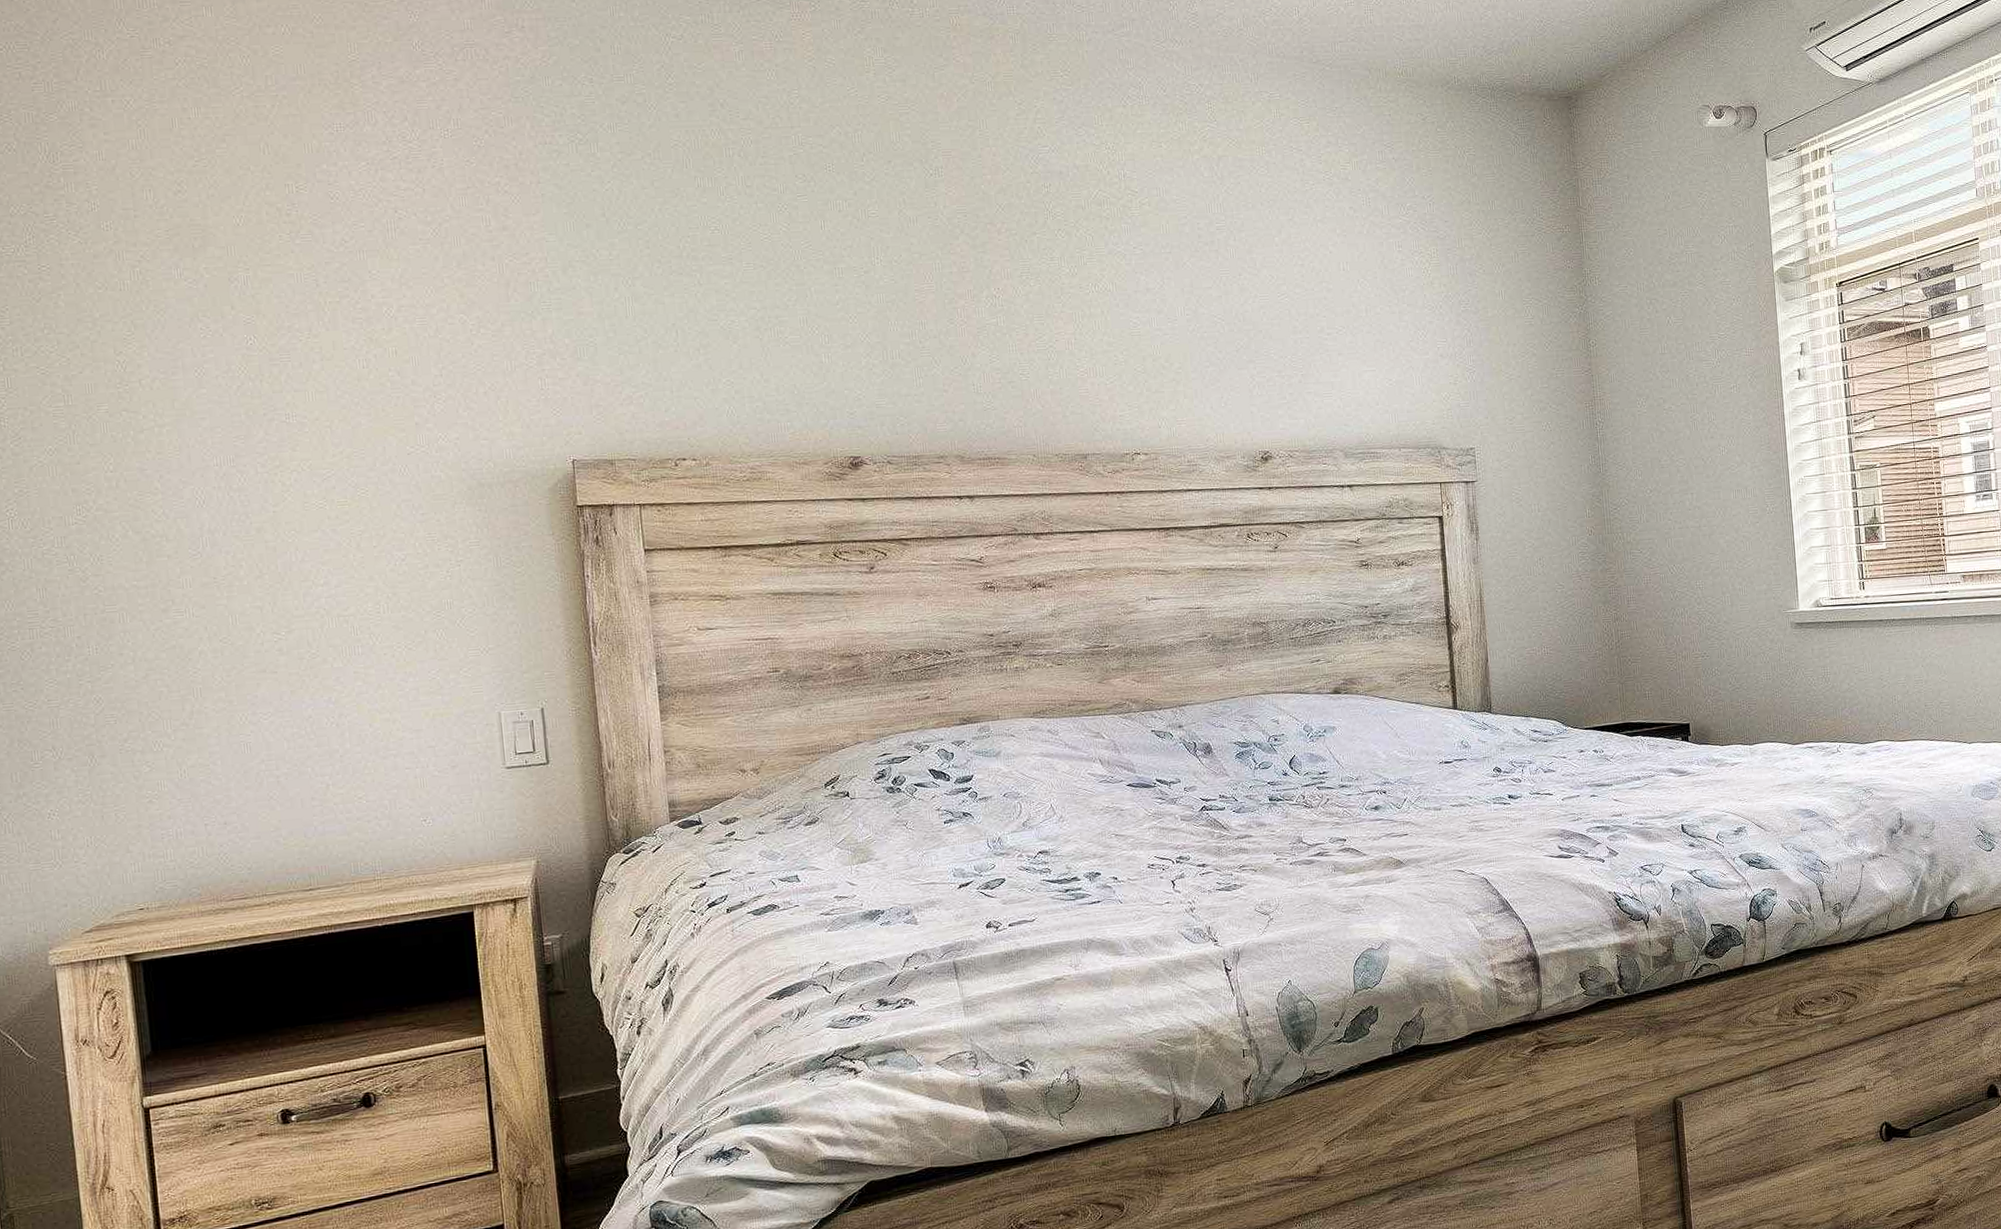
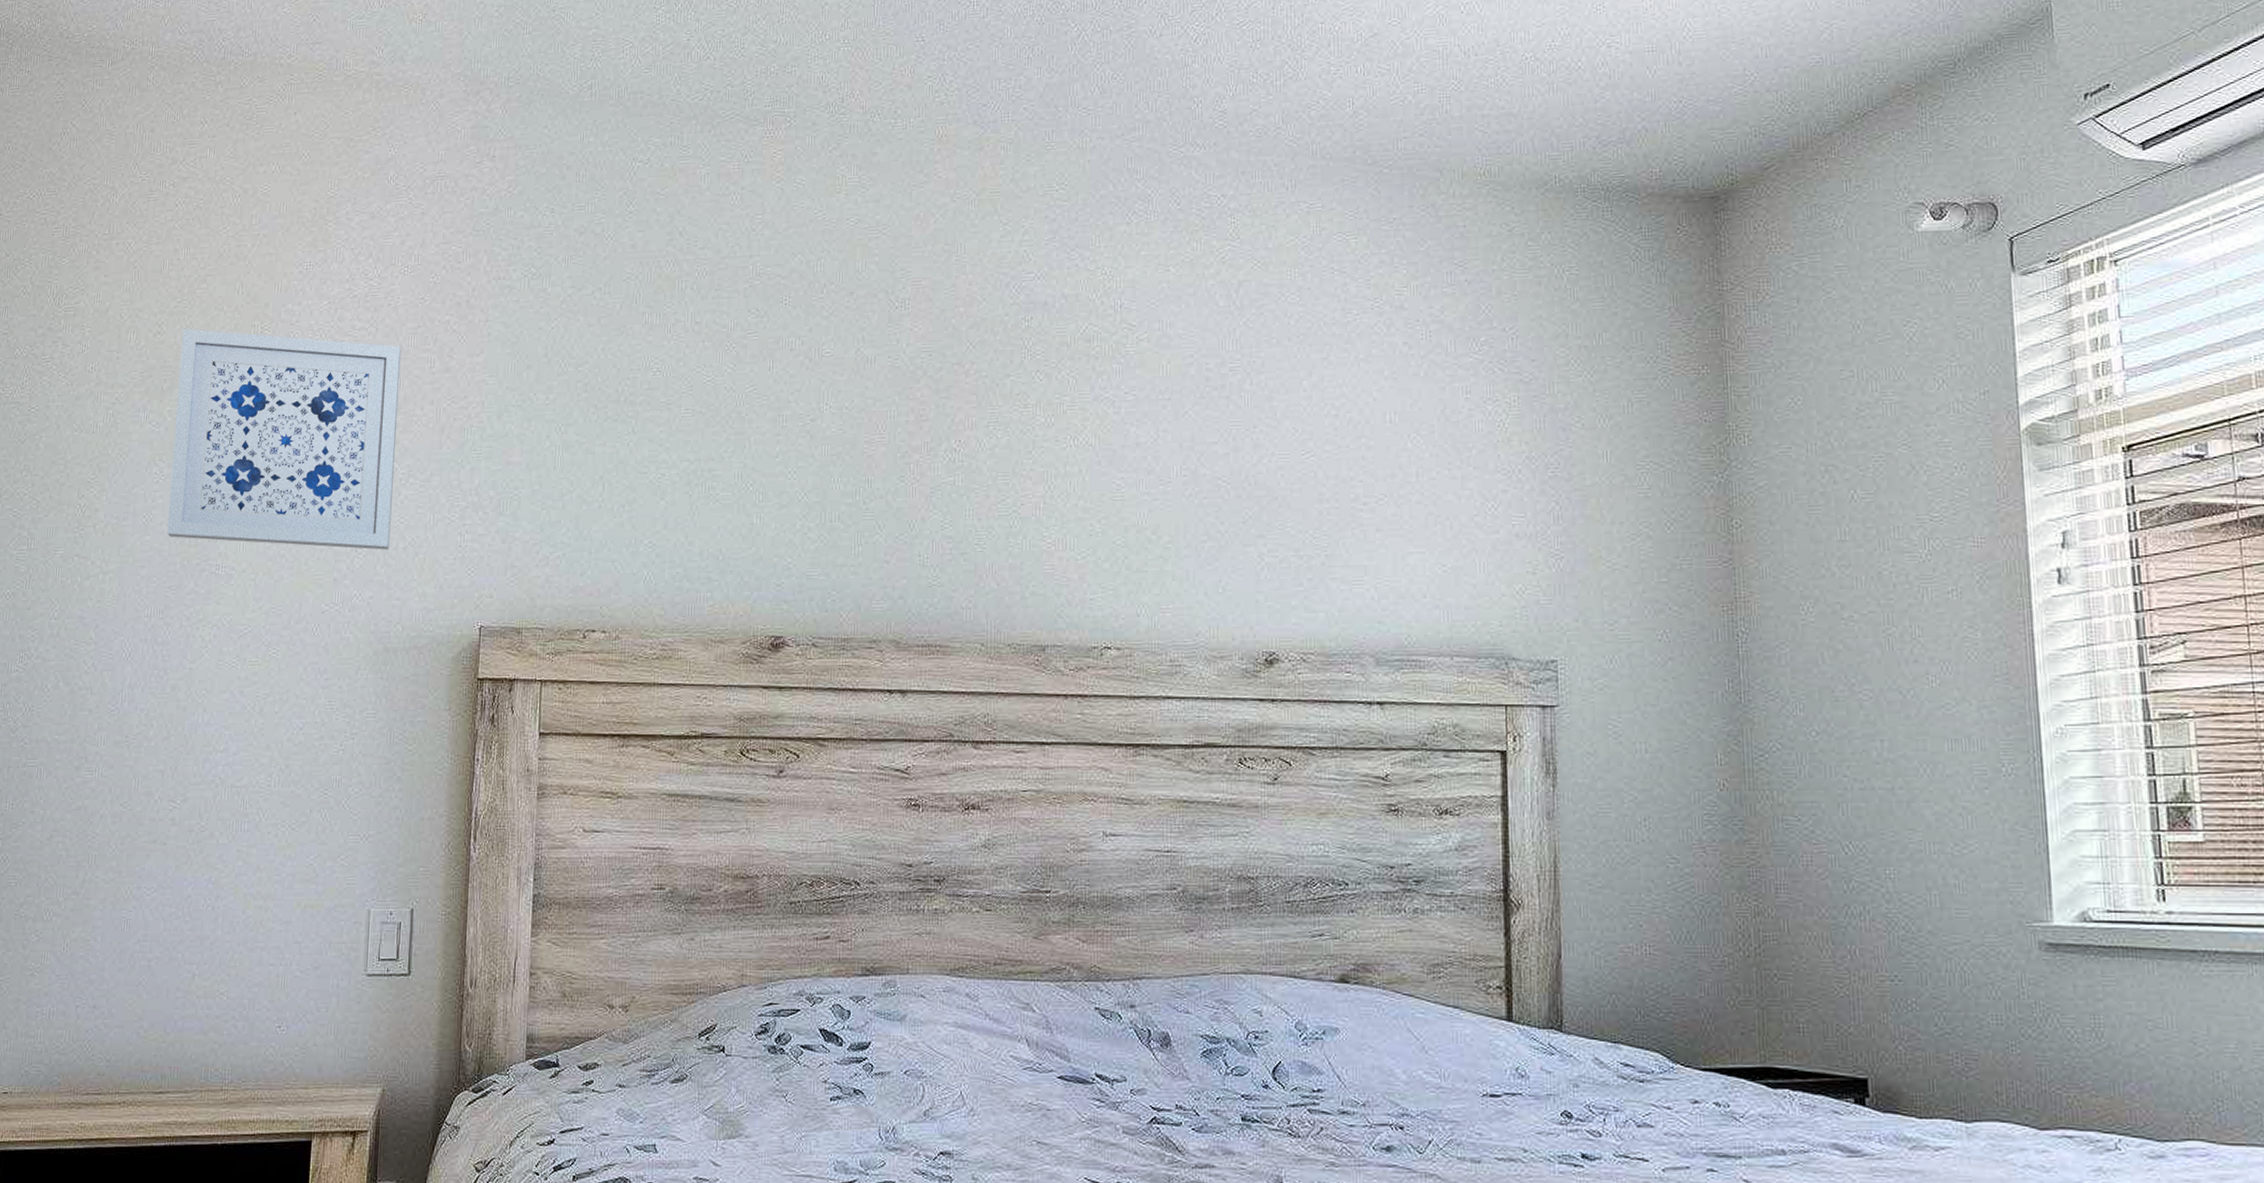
wall art: none [206,187,469,395] -> present [167,328,402,550]

